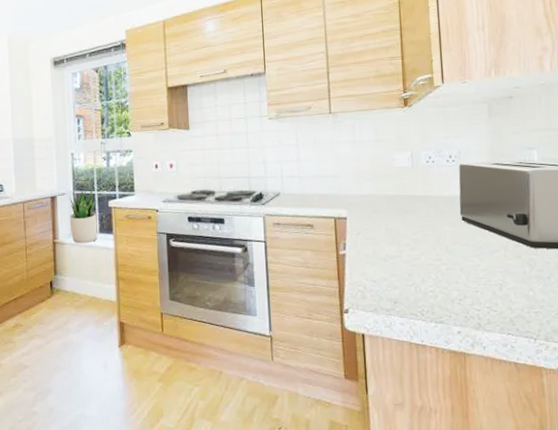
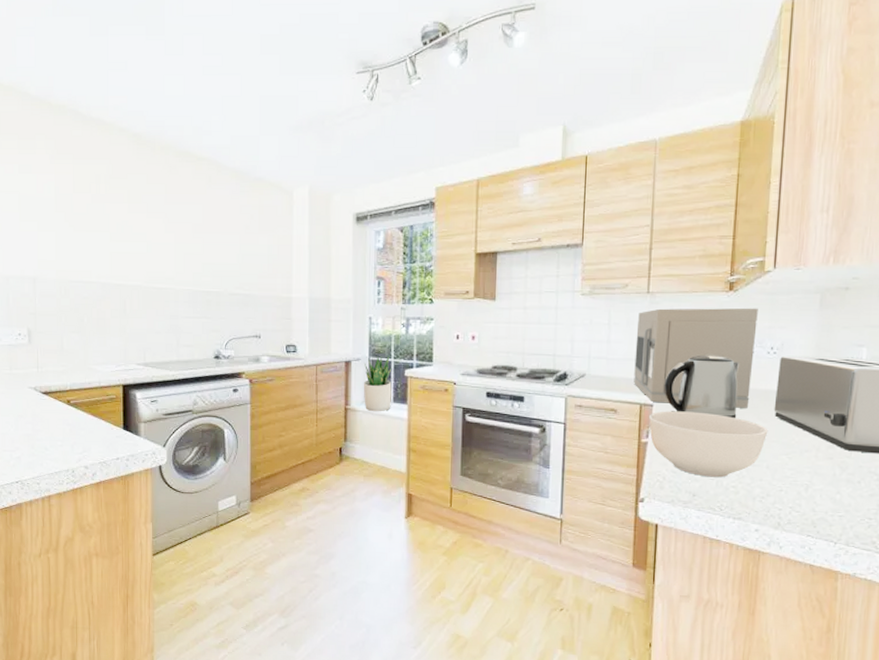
microwave: none [323,120,436,216] -> present [634,307,758,408]
bowl: none [343,221,457,284] -> present [648,411,768,478]
kettle: none [354,166,426,226] -> present [664,354,739,419]

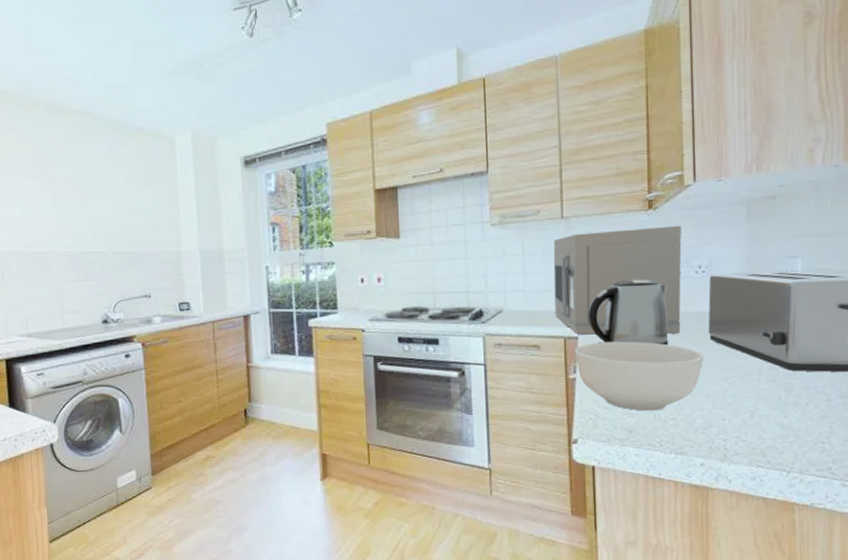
planter: present [363,355,392,412] -> none [264,305,297,368]

